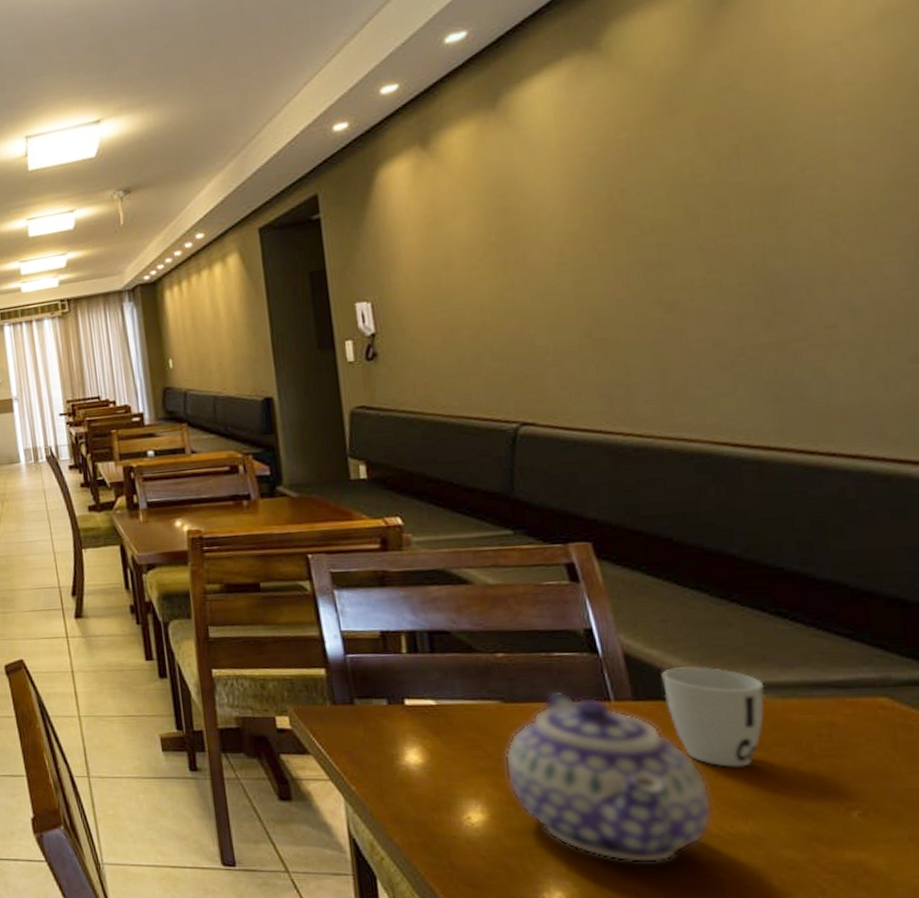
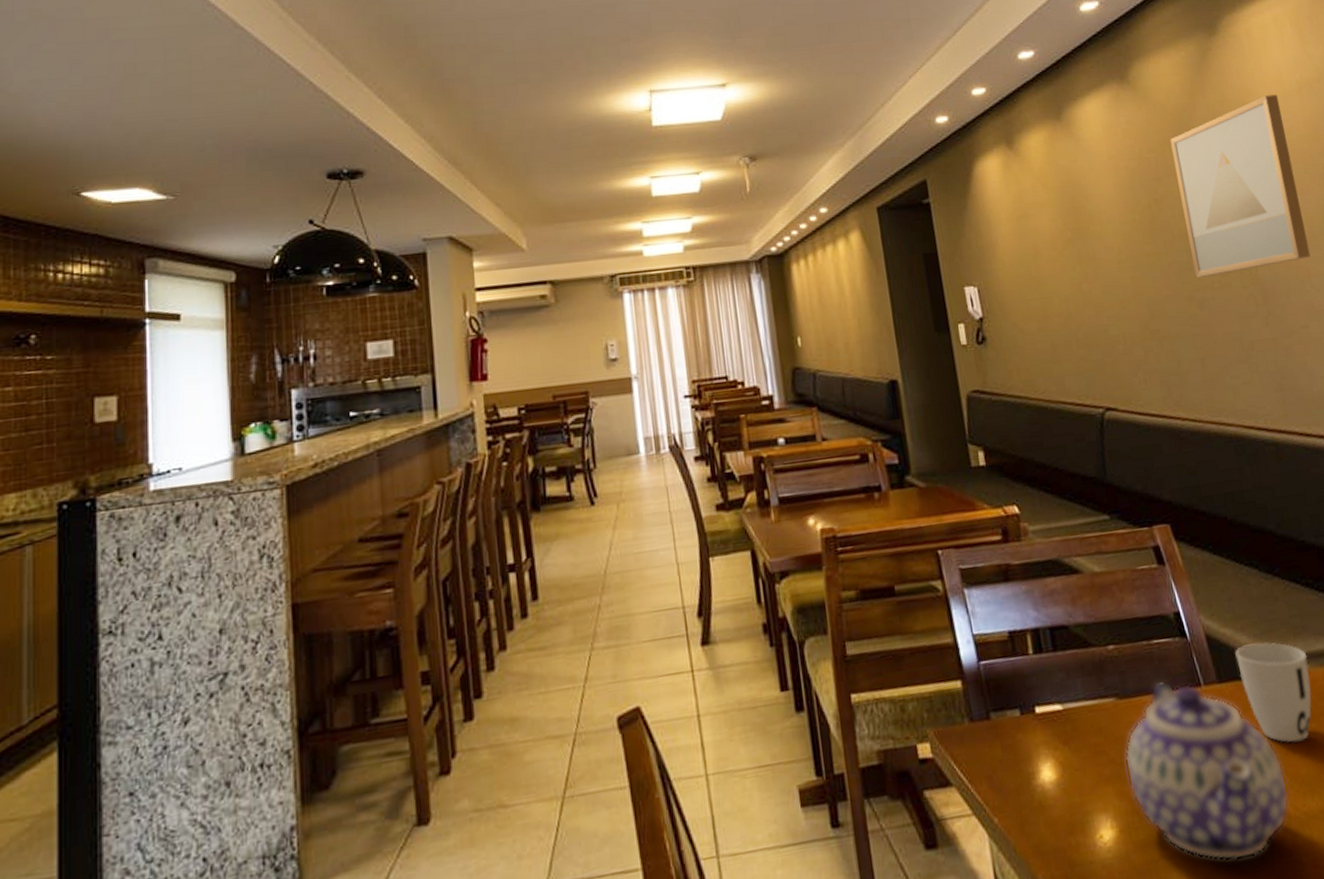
wall art: none [652,33,858,277] -> present [1170,94,1311,278]

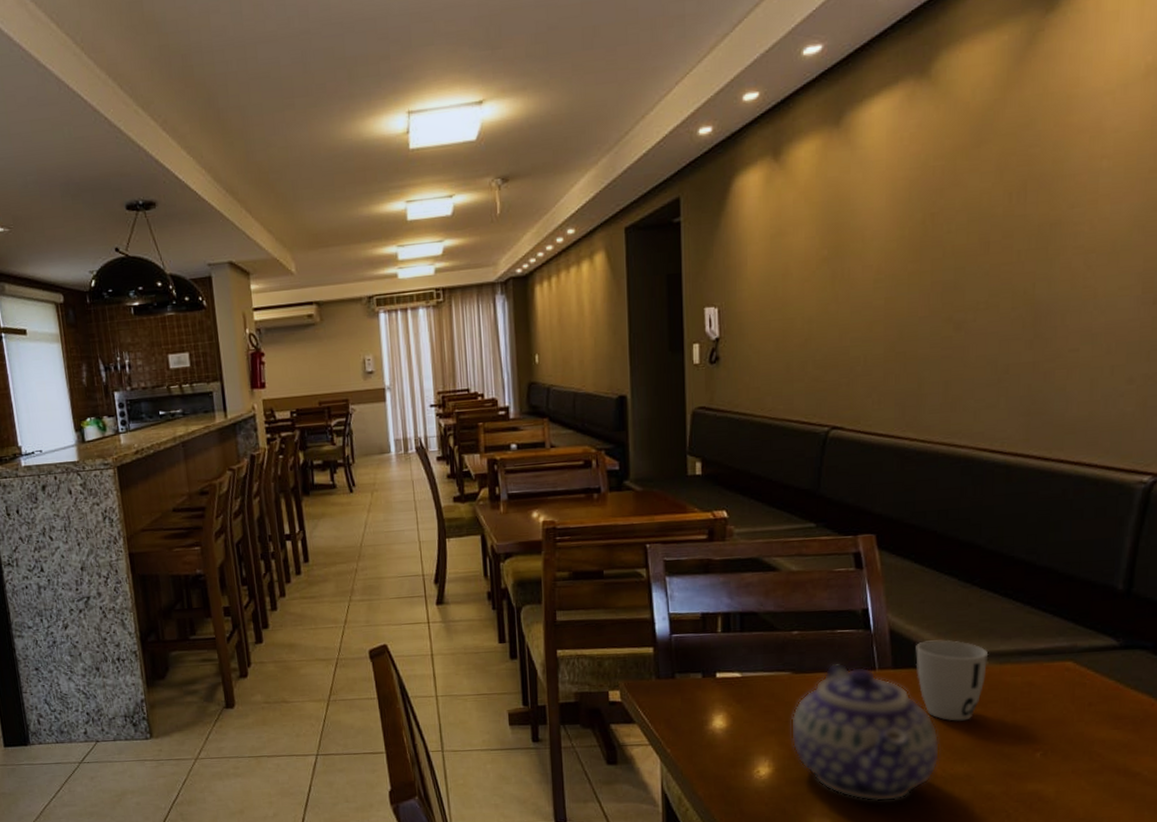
wall art: present [1170,94,1311,278] -> none [959,83,1116,298]

